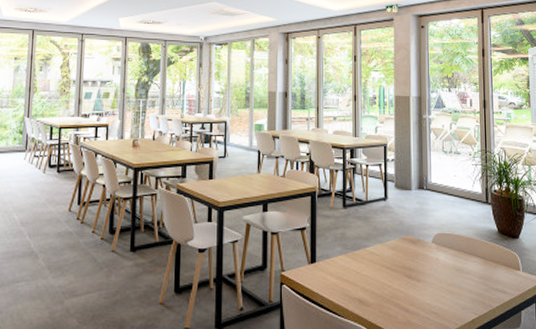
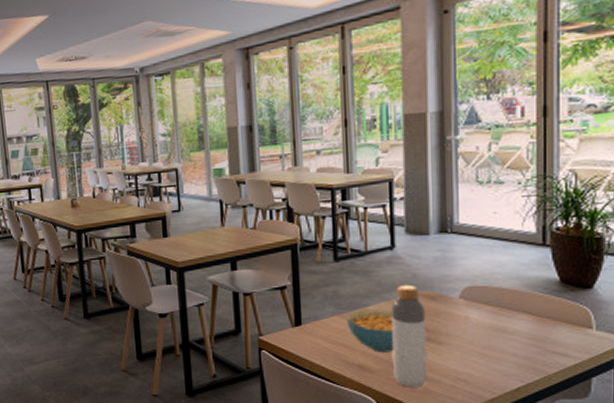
cereal bowl: none [351,250,386,288] -> present [347,309,395,353]
bottle: none [384,230,410,320] -> present [391,284,428,388]

